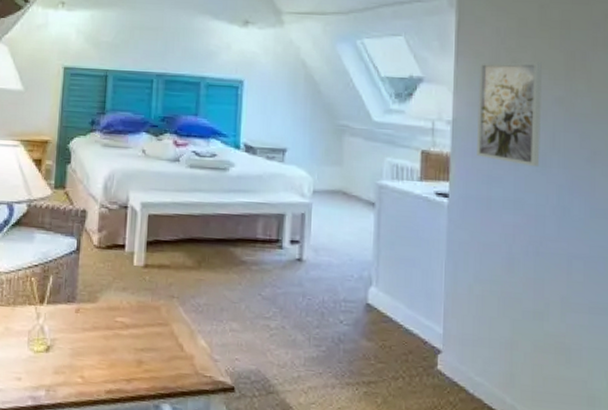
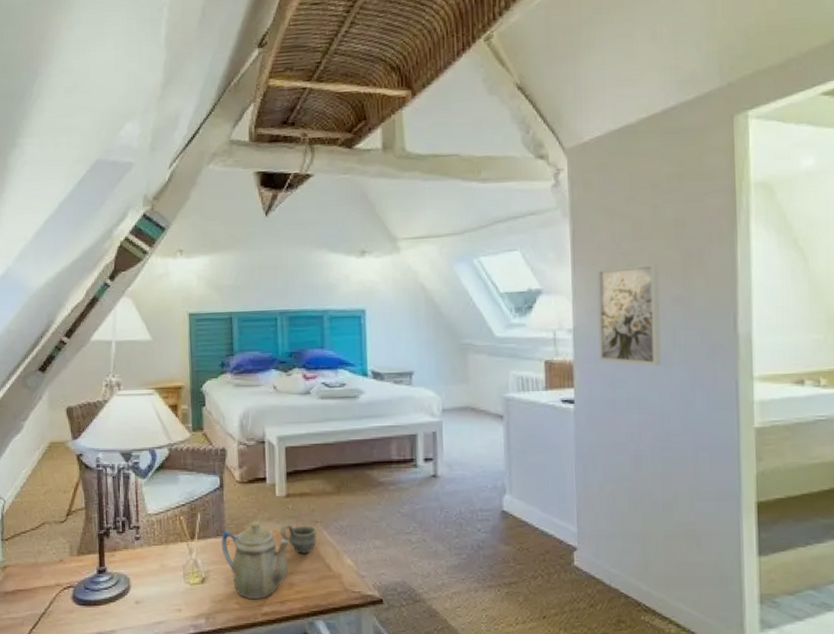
teapot: none [71,289,143,375] -> present [221,521,290,600]
cup: none [133,296,173,330] -> present [280,524,317,553]

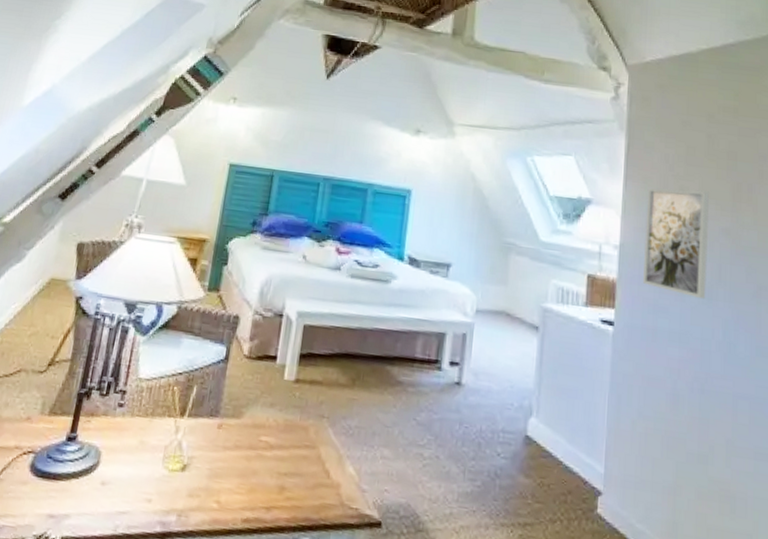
teapot: present [221,521,290,600] -> none [212,404,290,501]
cup: present [280,524,317,553] -> none [280,414,322,453]

